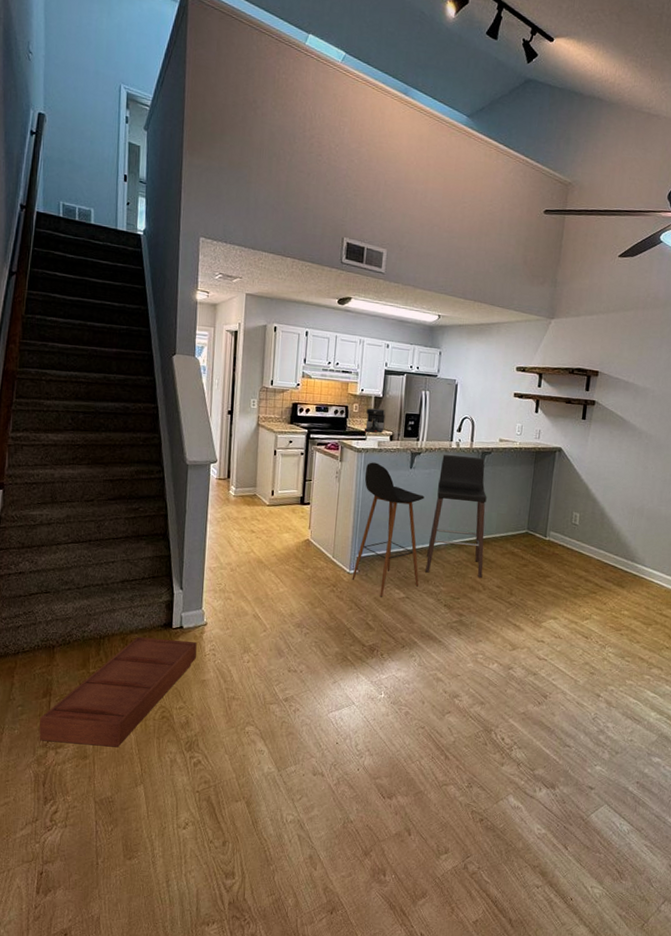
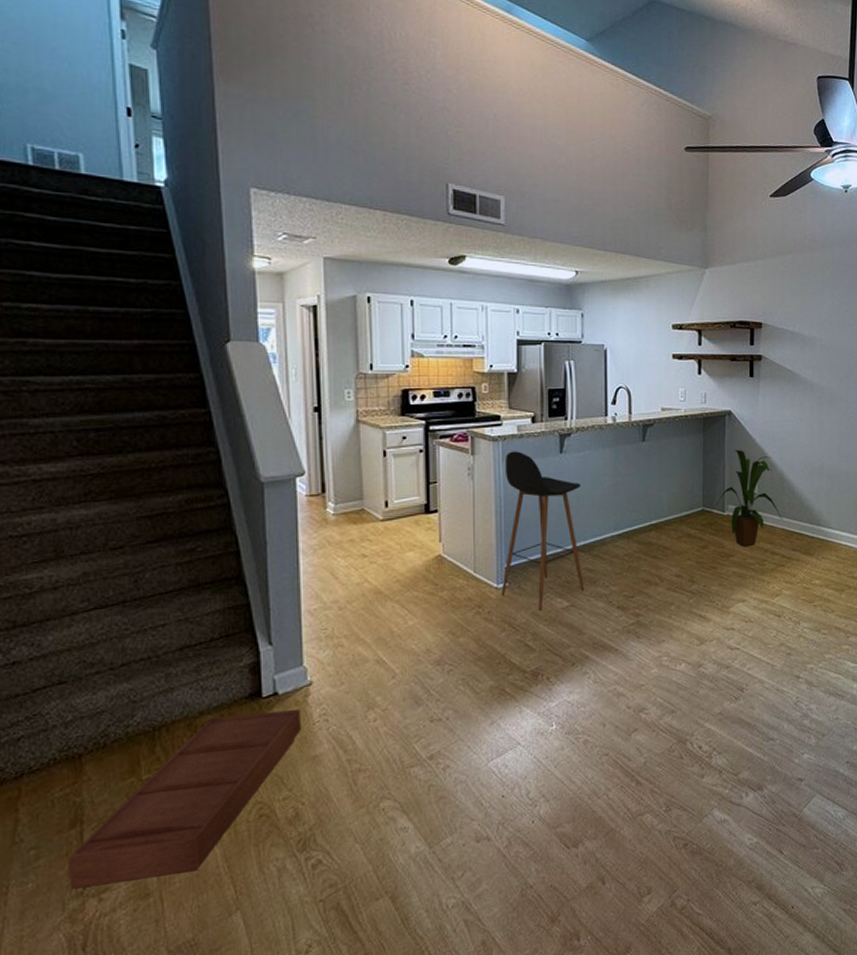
coffee maker: present [364,407,386,433] -> none [498,386,525,416]
bar stool: present [425,455,487,578] -> none [591,432,658,573]
house plant: none [539,483,599,571] -> present [716,449,782,547]

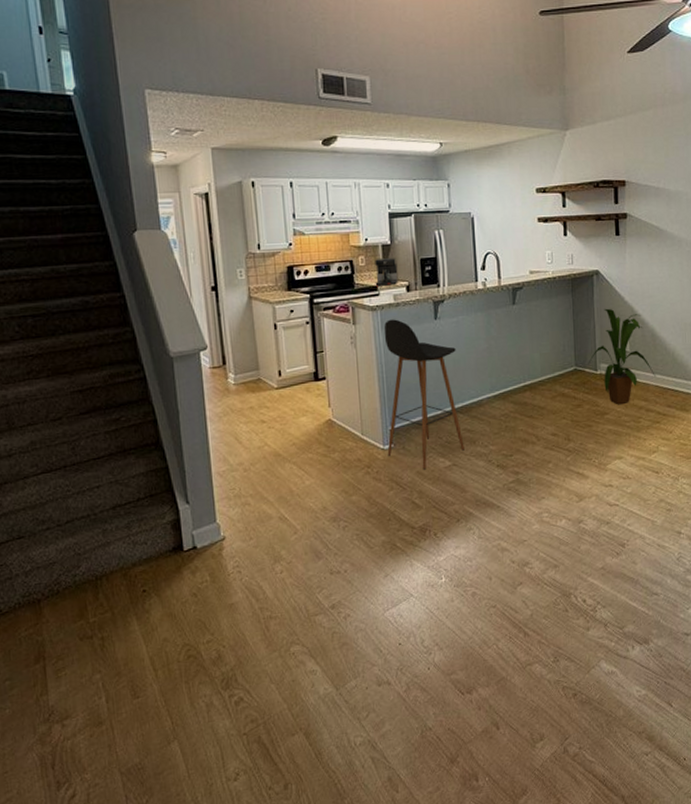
shoe rack: present [68,710,301,890] -> none [35,562,218,716]
coffee maker: none [498,386,525,416] -> present [375,257,400,286]

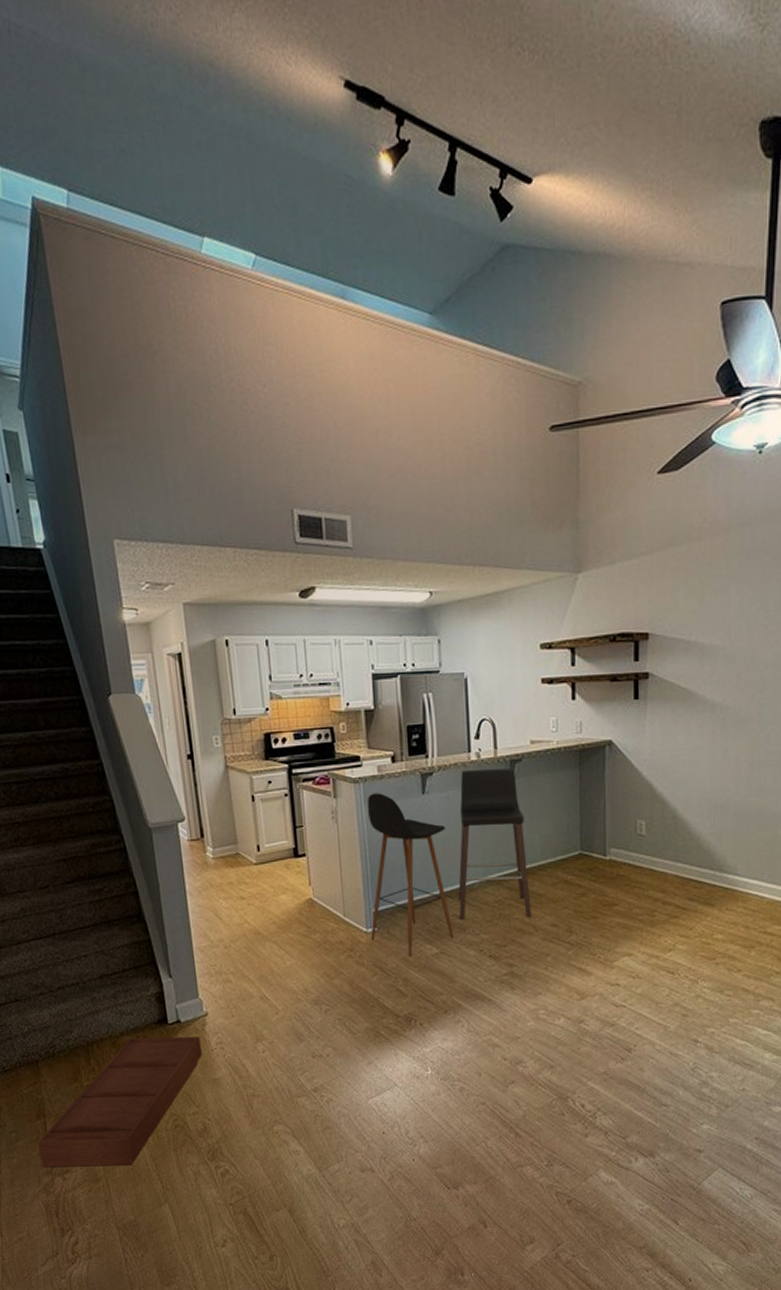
shoe rack: none [35,562,218,716] -> present [38,1036,202,1168]
coffee maker: present [375,257,400,286] -> none [357,723,384,756]
bar stool: none [468,295,534,433] -> present [458,768,532,920]
house plant: present [588,308,656,405] -> none [596,784,676,896]

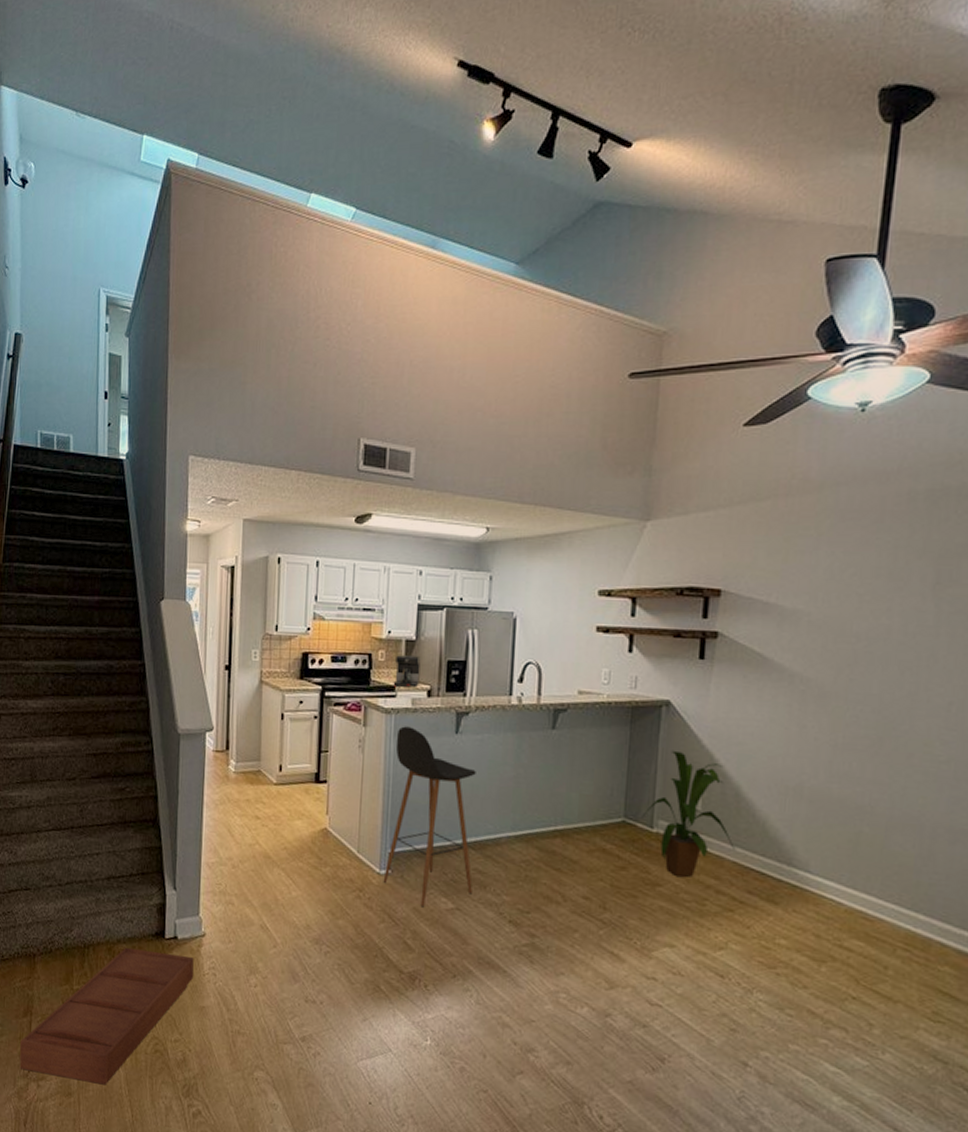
coffee maker: none [357,723,384,756] -> present [393,654,421,688]
bar stool: present [458,768,532,920] -> none [481,714,564,884]
house plant: none [596,784,676,896] -> present [641,750,735,878]

